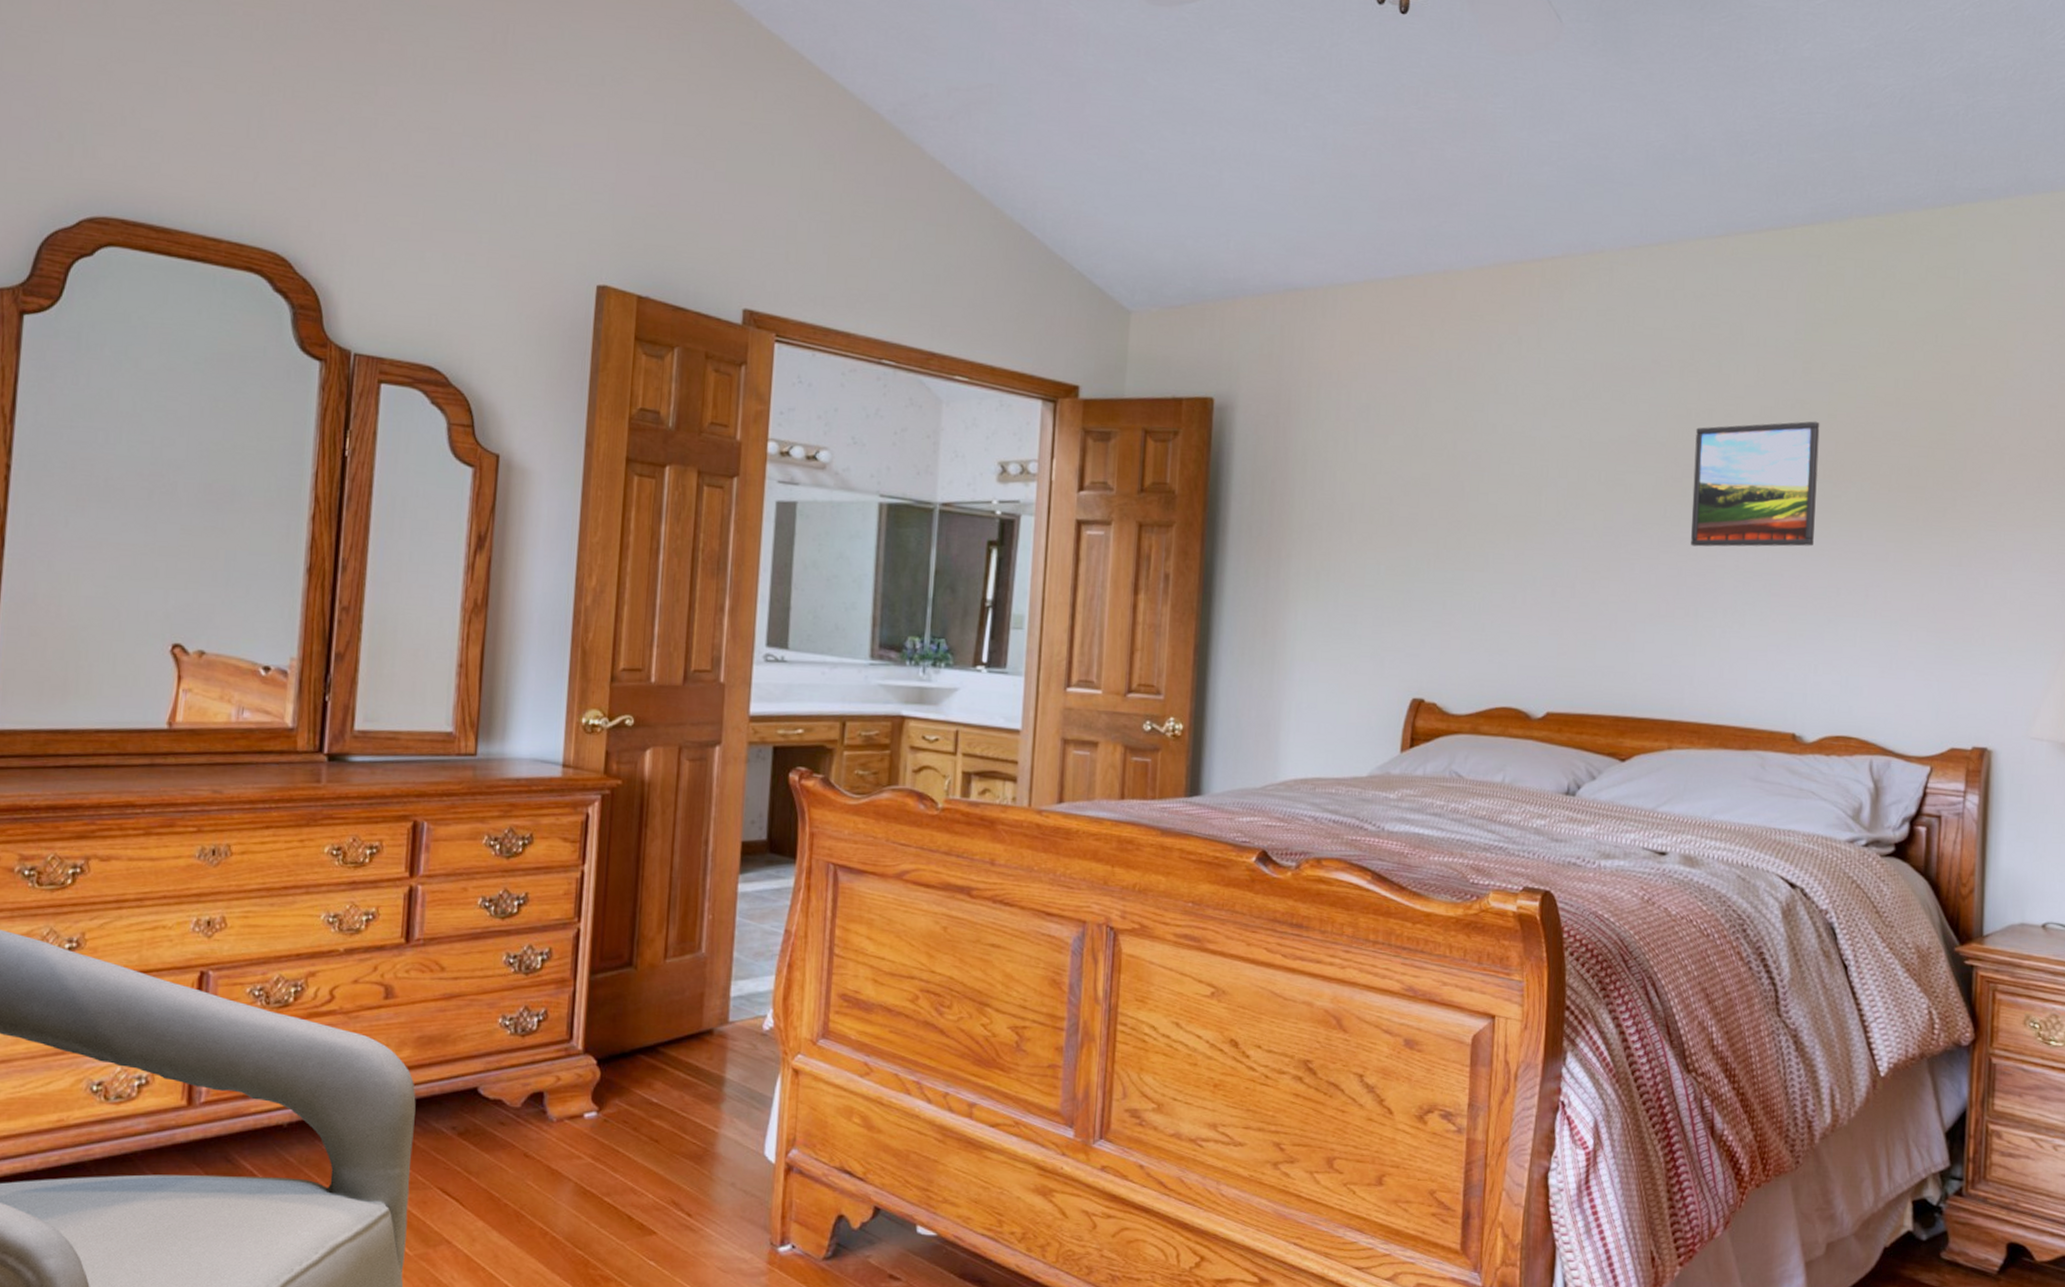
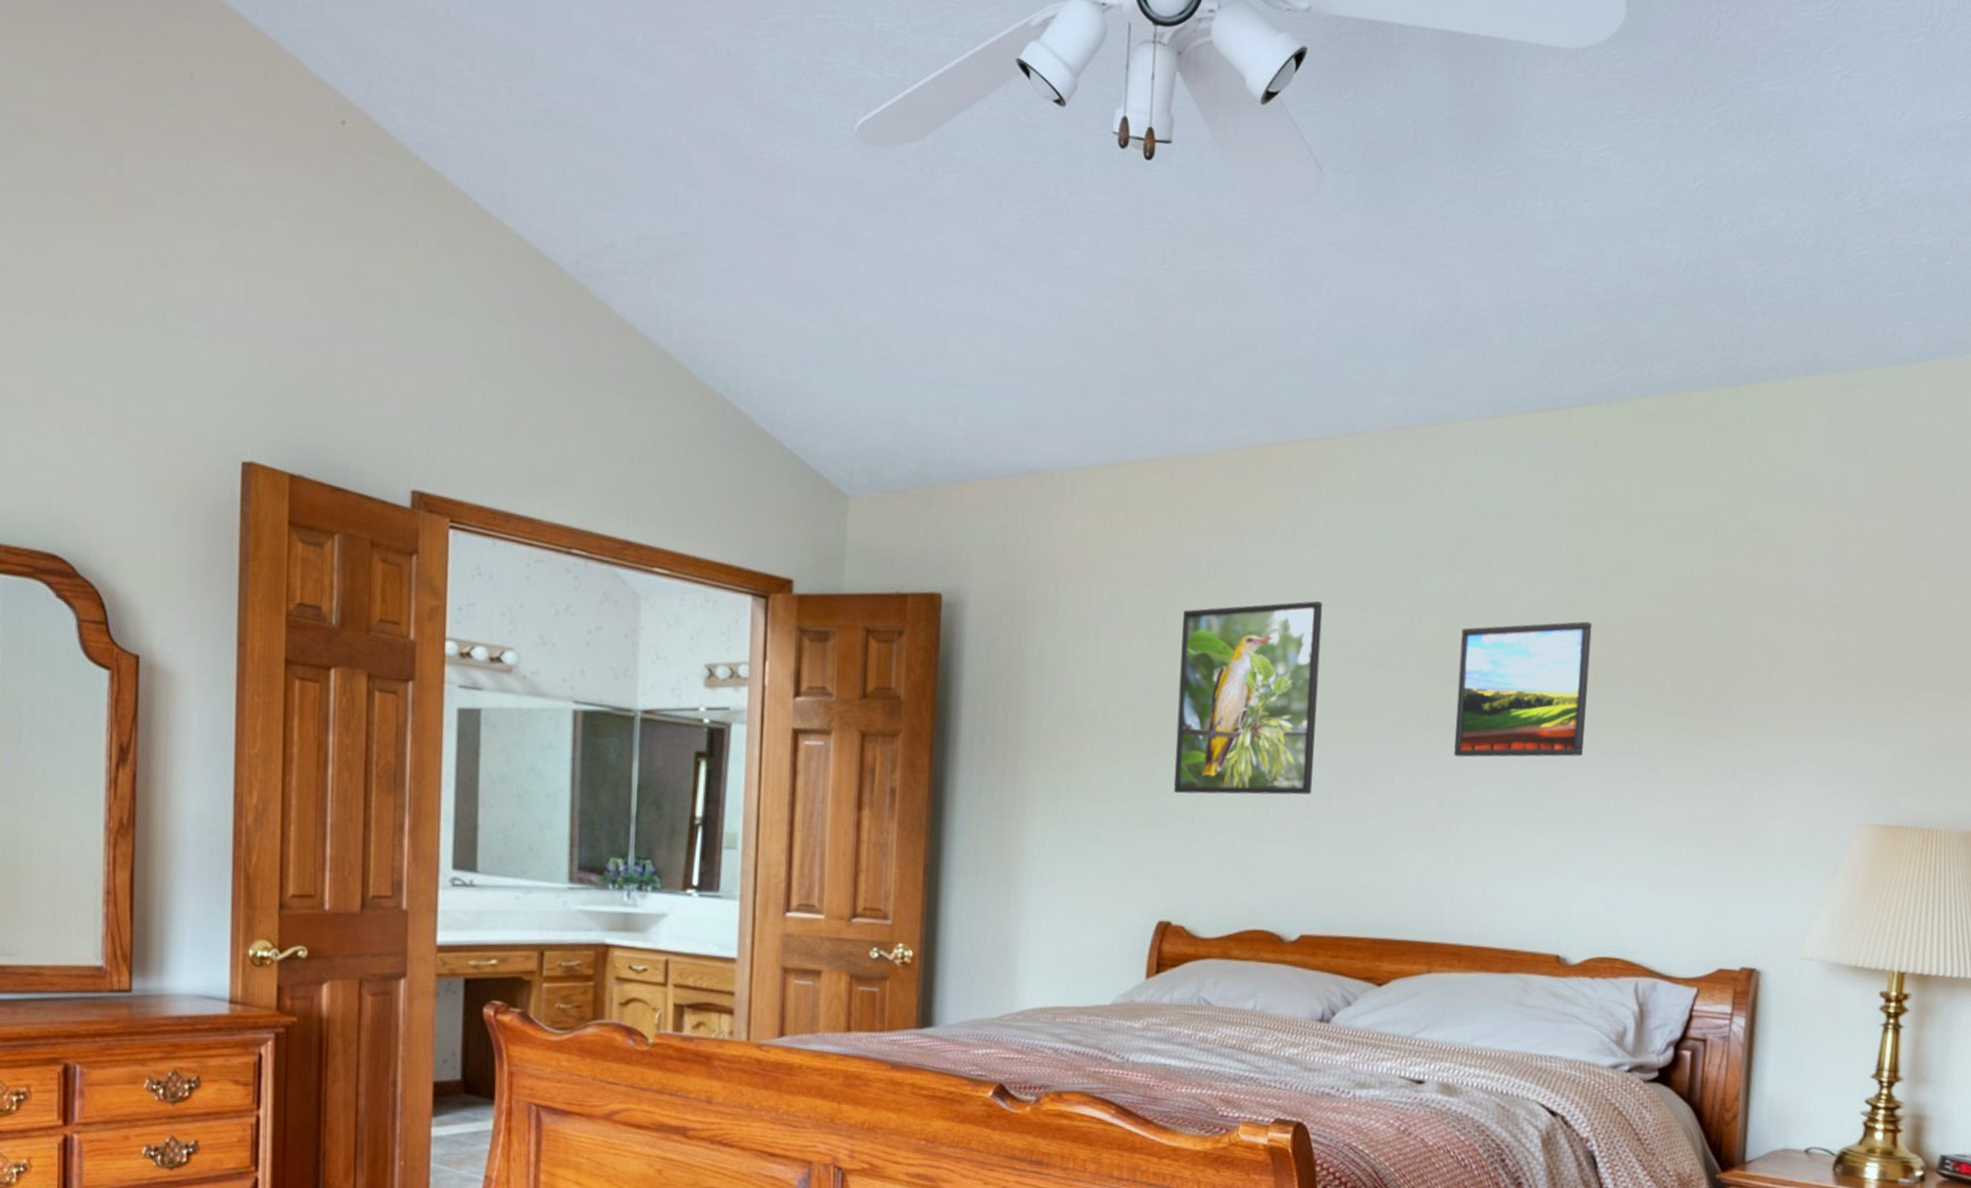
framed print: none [1426,403,1566,581] -> present [1173,601,1323,795]

